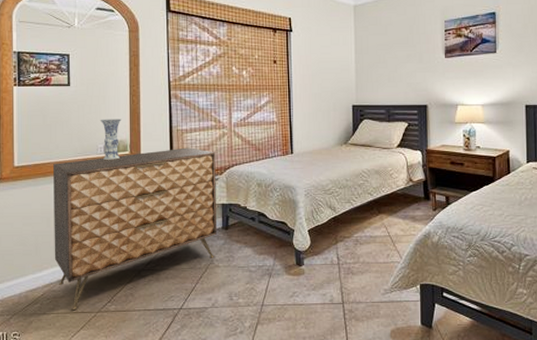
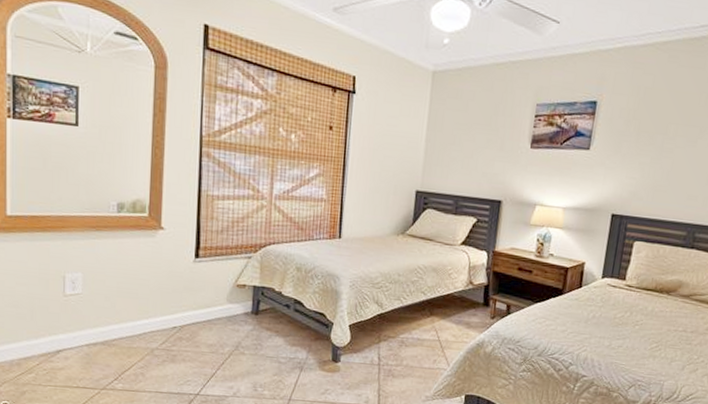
dresser: present [53,147,218,311] -> none [53,216,251,385]
vase: present [99,118,122,160] -> none [113,171,140,222]

